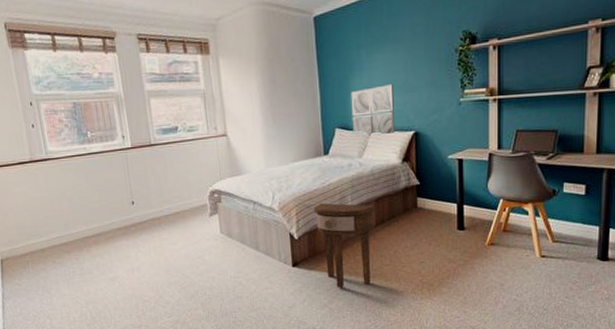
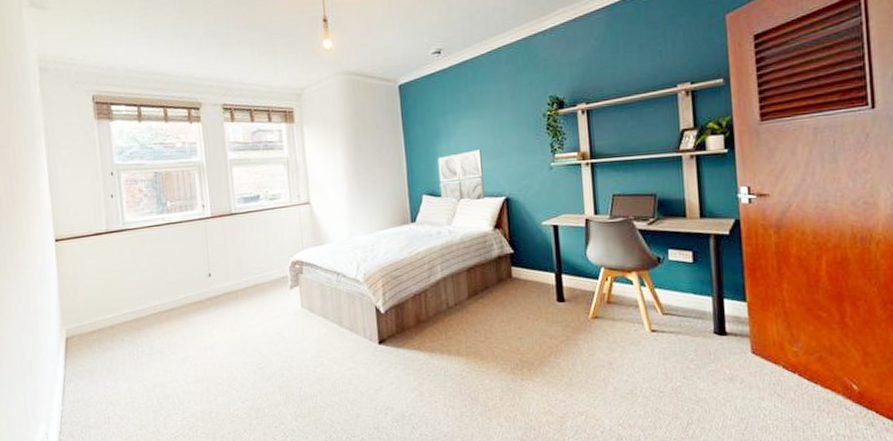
side table: present [313,203,375,289] -> none [401,273,467,369]

